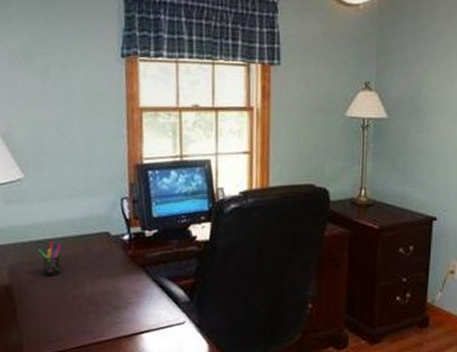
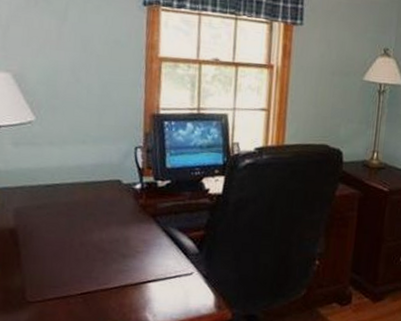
pen holder: present [37,241,62,277] -> none [45,186,71,222]

